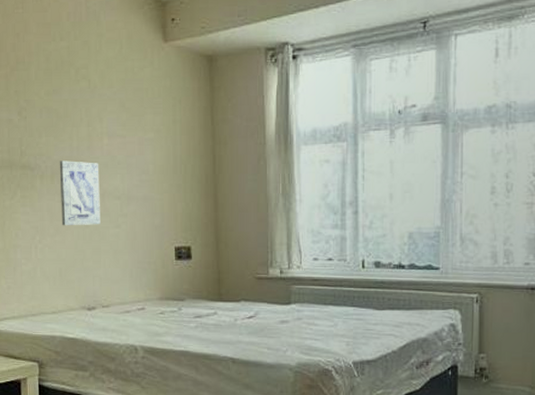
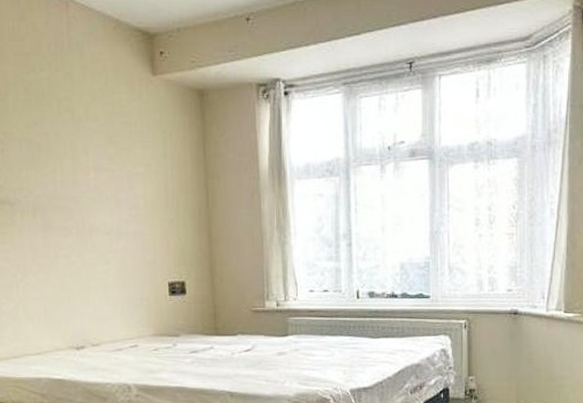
wall art: present [59,161,100,226] -> none [41,195,88,263]

